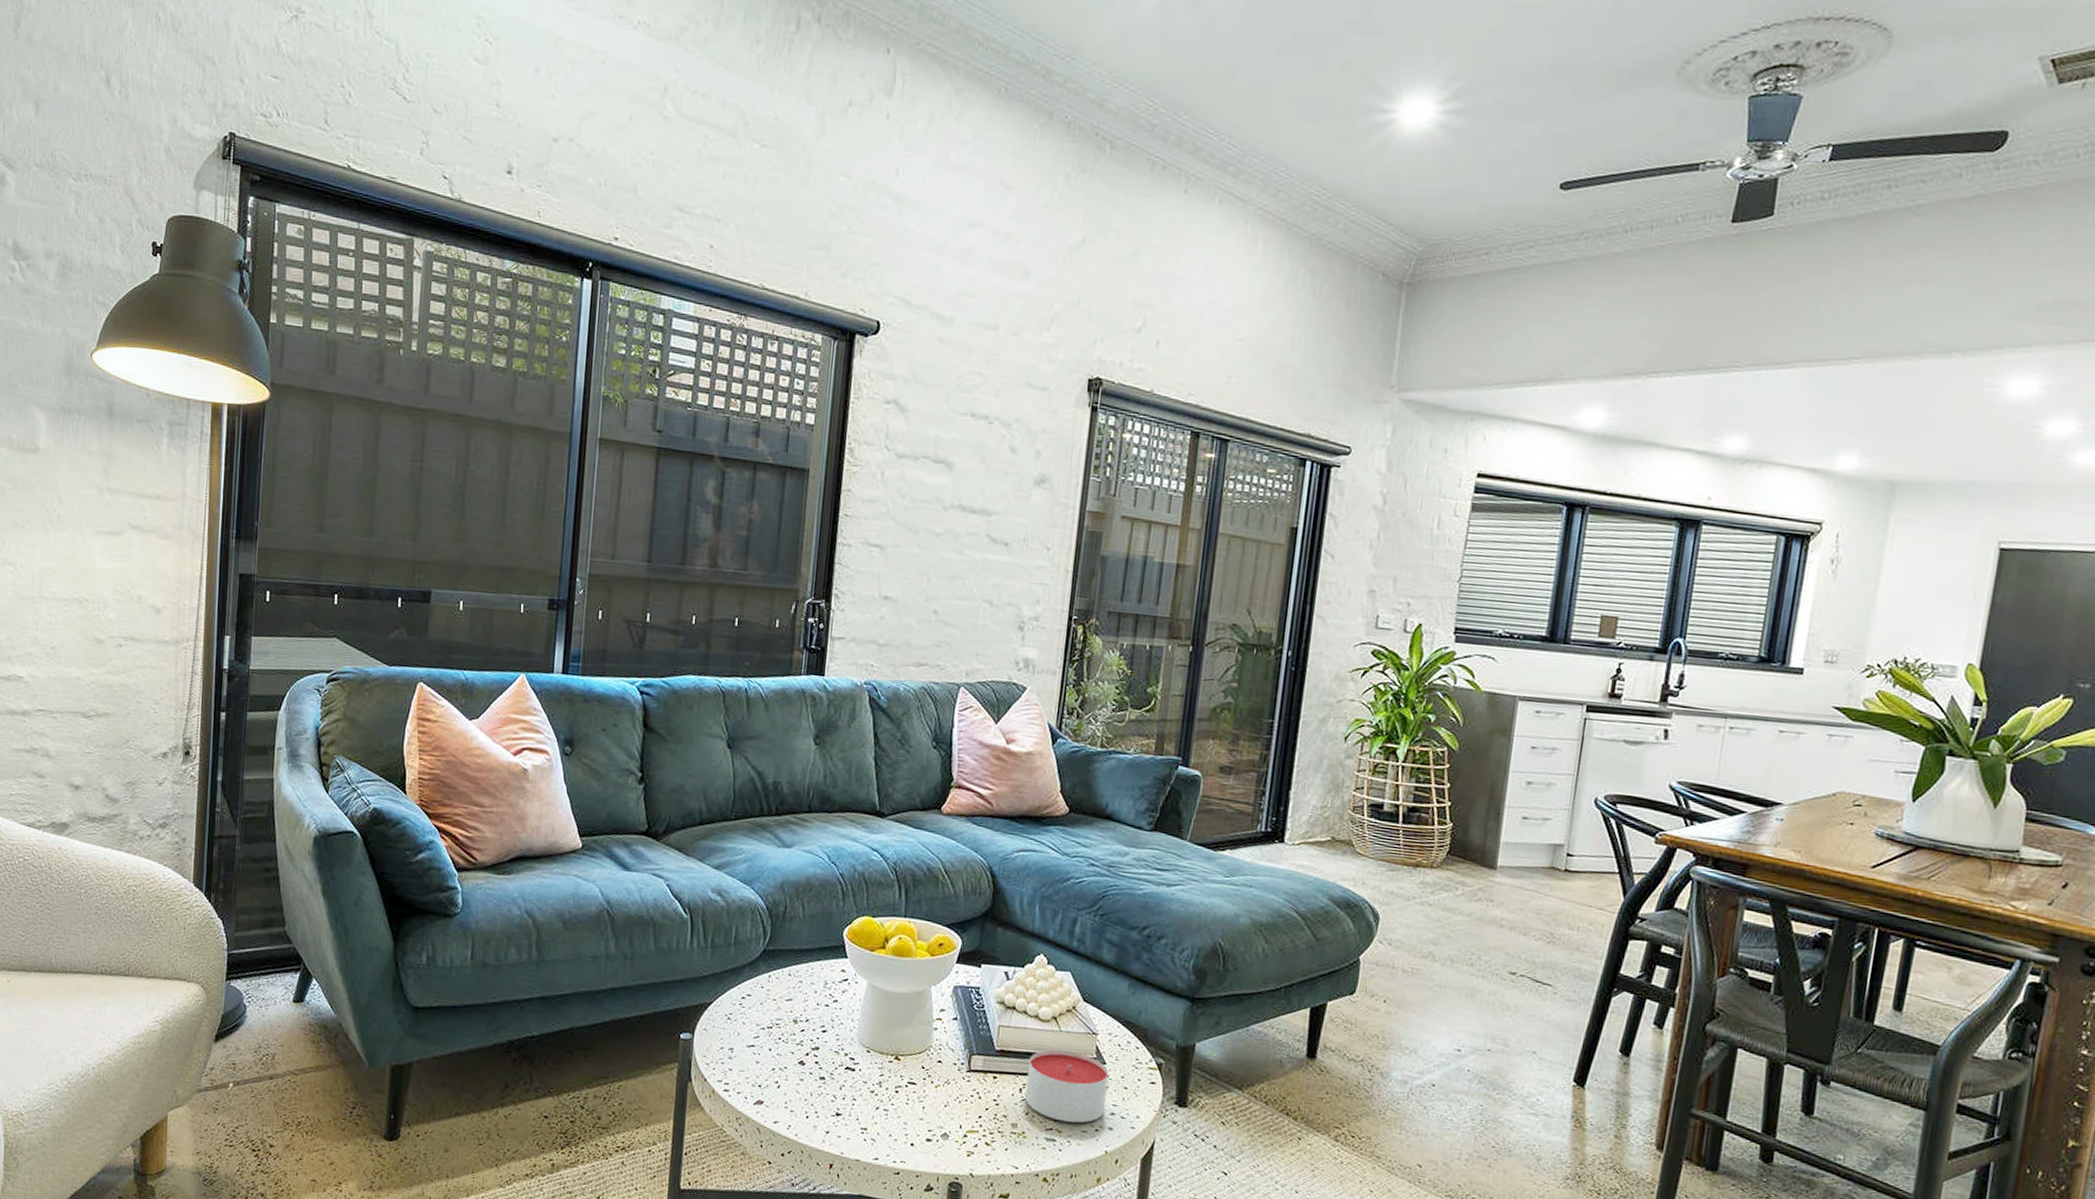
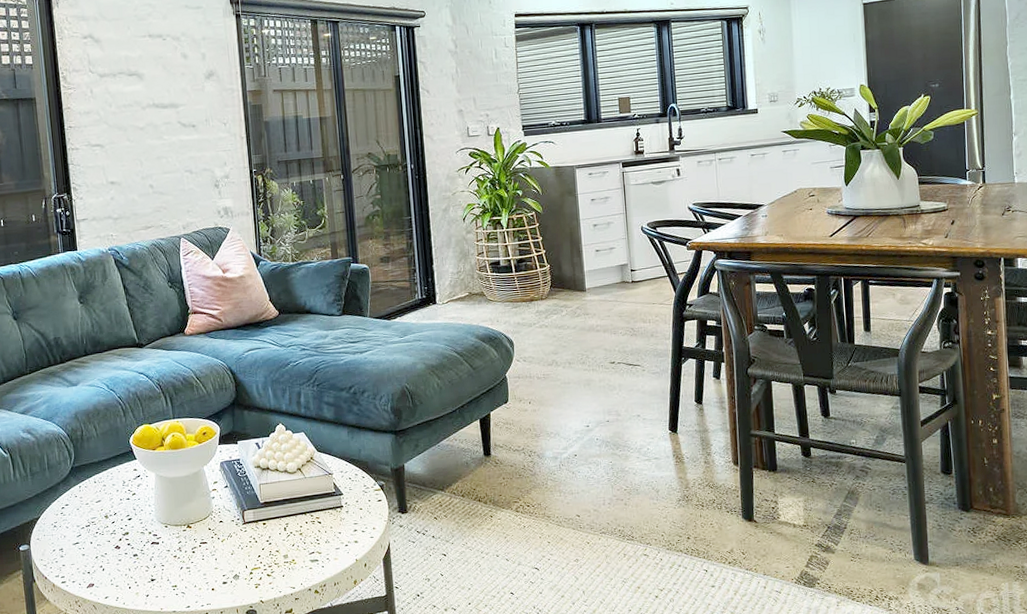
candle: present [1025,1049,1109,1123] -> none [286,491,349,545]

